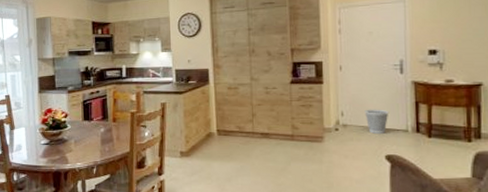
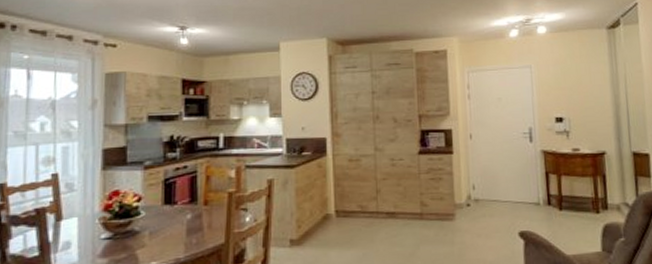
wastebasket: present [364,109,389,134] -> none [496,181,521,208]

